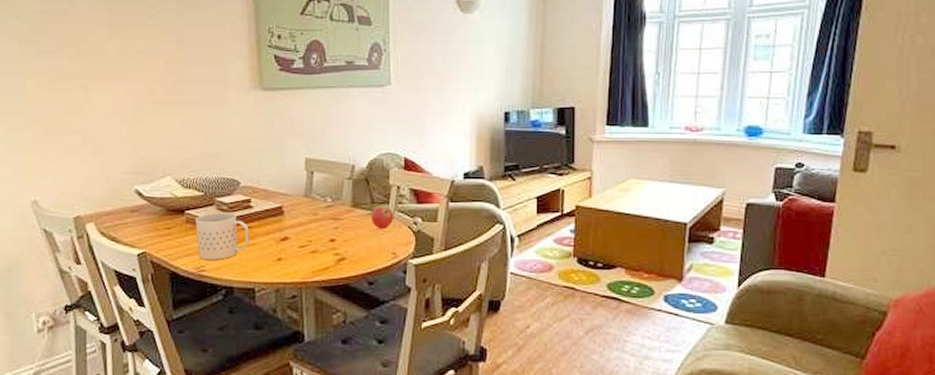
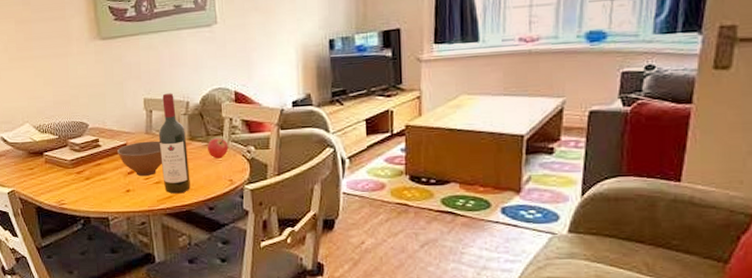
mug: present [195,211,250,260] -> none [53,151,101,194]
bowl: none [270,205,321,243] -> present [116,141,163,176]
wine bottle: none [318,154,350,265] -> present [158,93,190,194]

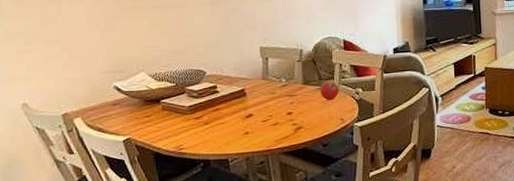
bowl: present [116,141,163,176] -> none [234,85,280,119]
wine bottle: present [158,93,190,194] -> none [274,41,306,134]

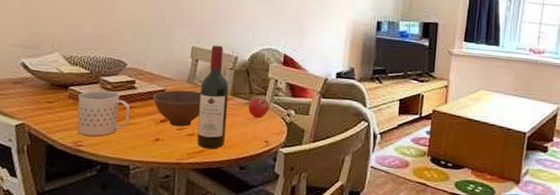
mug: none [170,97,220,140] -> present [77,90,131,136]
bowl: none [234,85,280,119] -> present [152,90,202,126]
wine bottle: none [274,41,306,134] -> present [197,45,229,149]

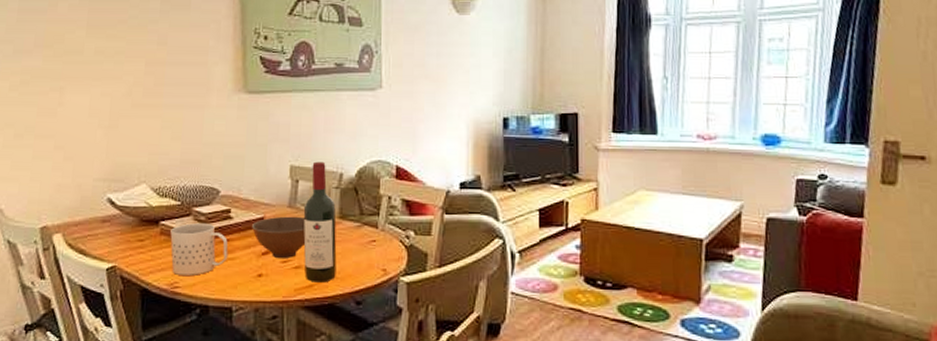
fruit: present [248,97,270,118] -> none [360,218,385,243]

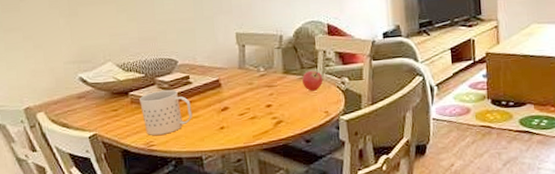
bowl: present [251,216,306,258] -> none [208,75,258,112]
wine bottle: present [303,161,337,283] -> none [252,27,287,129]
fruit: none [360,218,385,243] -> present [302,70,323,91]

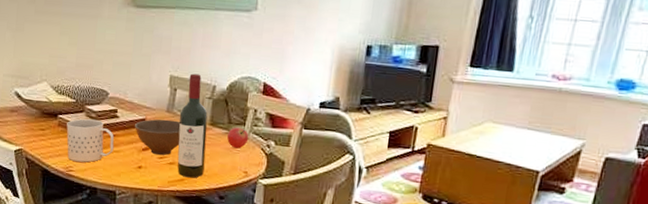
bowl: none [208,75,258,112] -> present [134,119,181,155]
wine bottle: none [252,27,287,129] -> present [177,73,208,178]

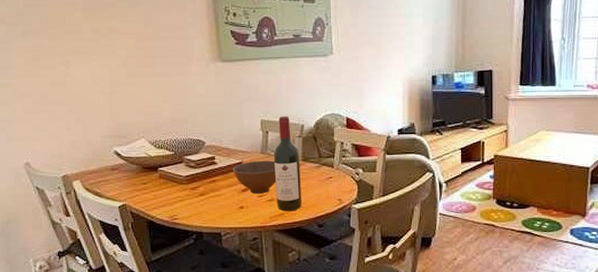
mug: present [66,118,114,163] -> none [168,168,215,209]
fruit: present [227,127,249,149] -> none [320,160,339,179]

